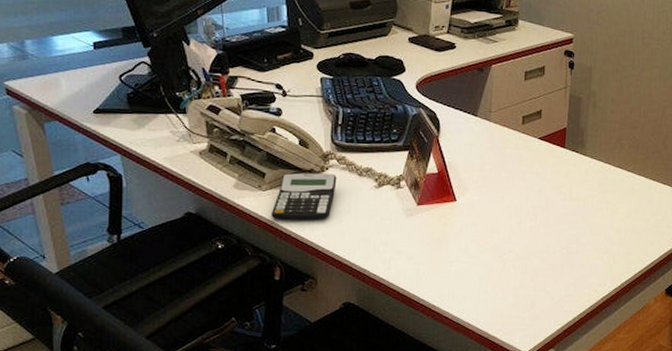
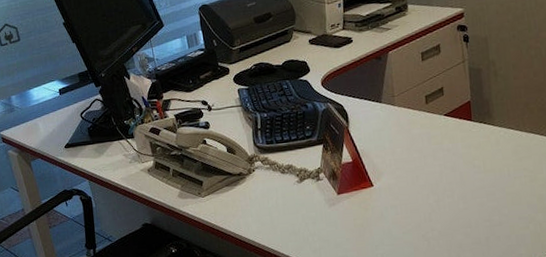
calculator: present [271,173,337,220] -> none [211,174,264,222]

